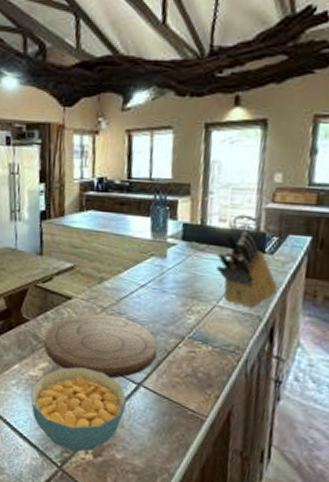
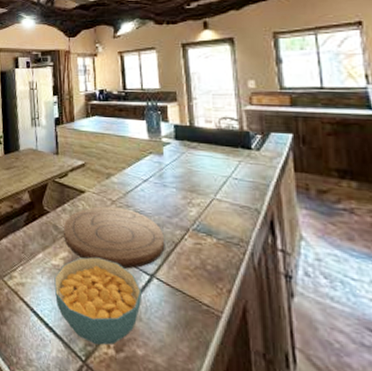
knife block: present [217,231,278,309] -> none [208,131,270,202]

